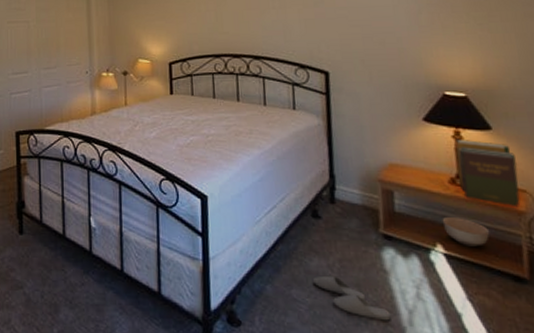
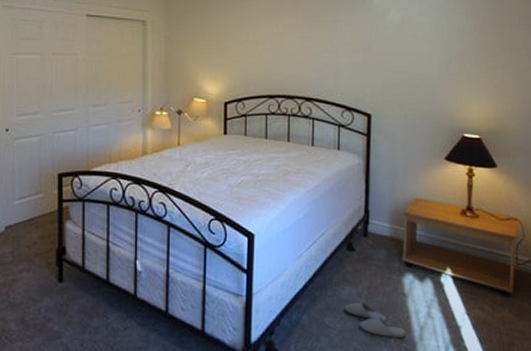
bowl: present [442,216,490,247] -> none [452,243,488,269]
books: present [455,138,520,208] -> none [468,175,513,234]

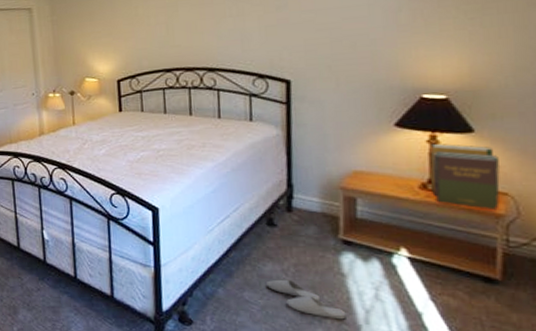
books: none [468,175,513,234] -> present [430,143,500,211]

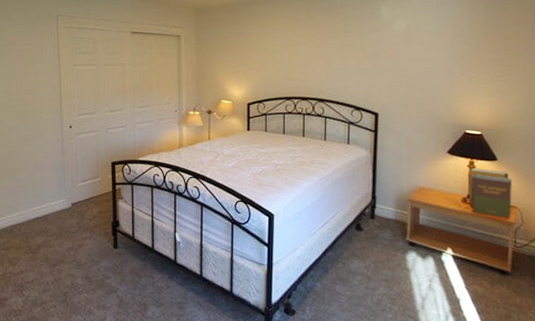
slippers: present [265,279,346,320] -> none [352,274,409,306]

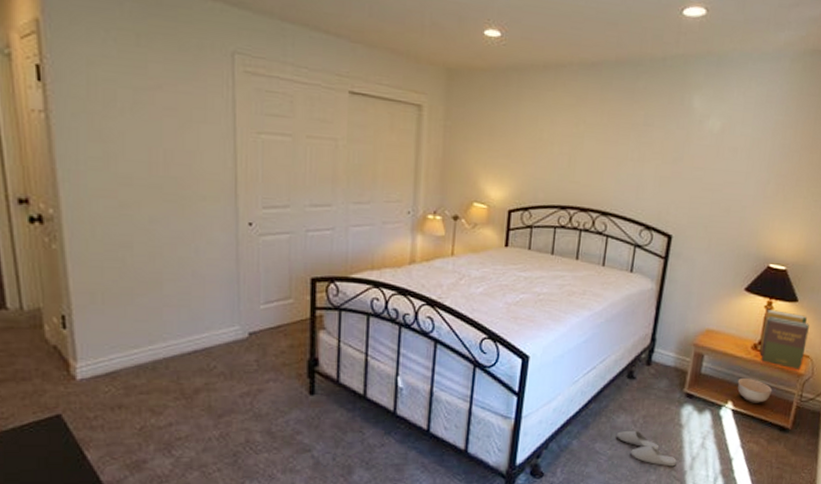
slippers: none [352,274,409,306] -> present [616,430,677,467]
bowl: none [453,227,487,249] -> present [737,377,773,403]

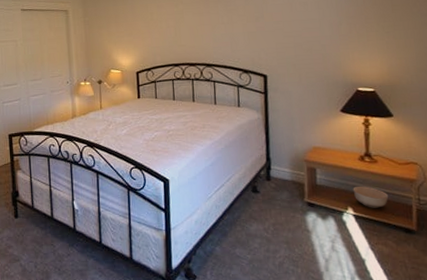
slippers: present [616,430,677,467] -> none [252,236,312,269]
books: present [759,308,809,371] -> none [365,125,413,177]

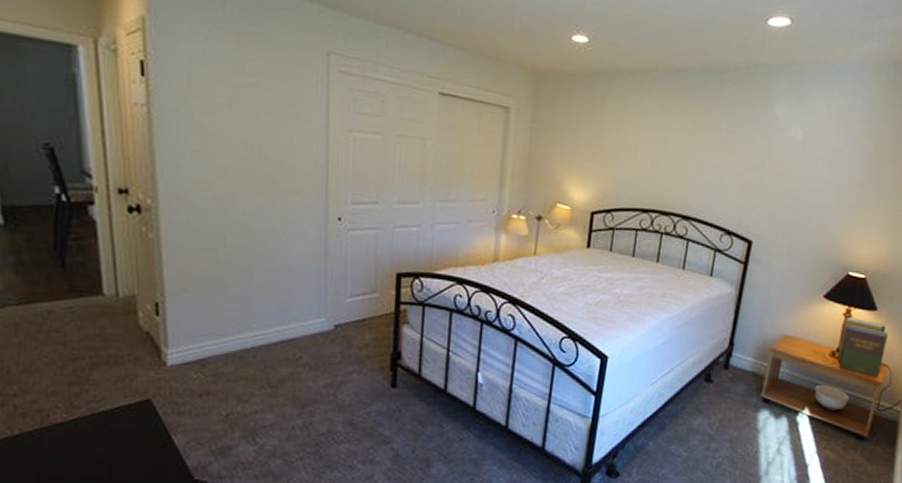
books: none [365,125,413,177] -> present [837,316,888,379]

